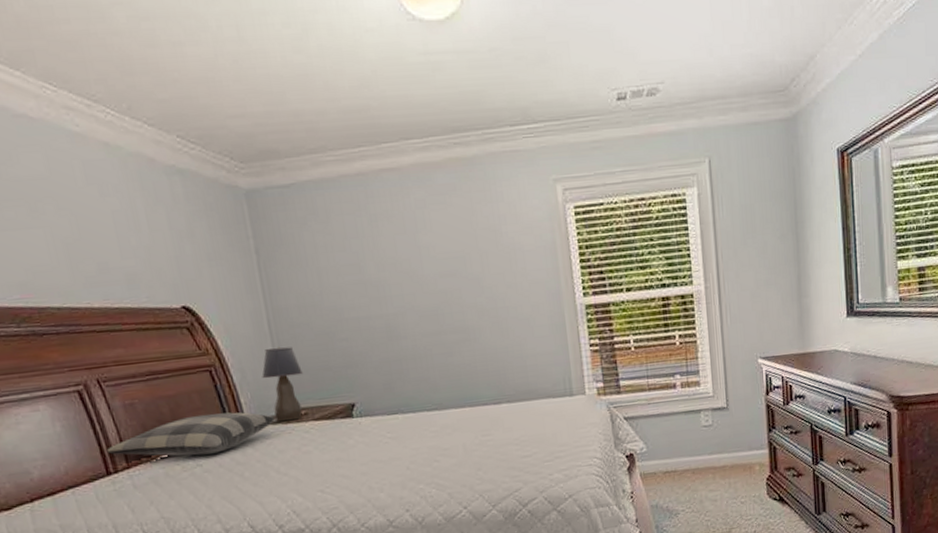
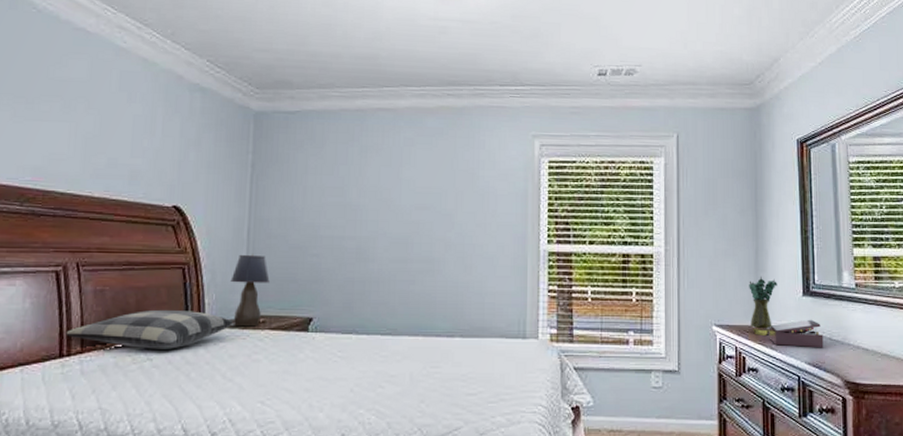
vase: none [792,302,821,363] -> present [749,276,777,335]
jewelry box: none [814,339,869,370] -> present [769,319,824,348]

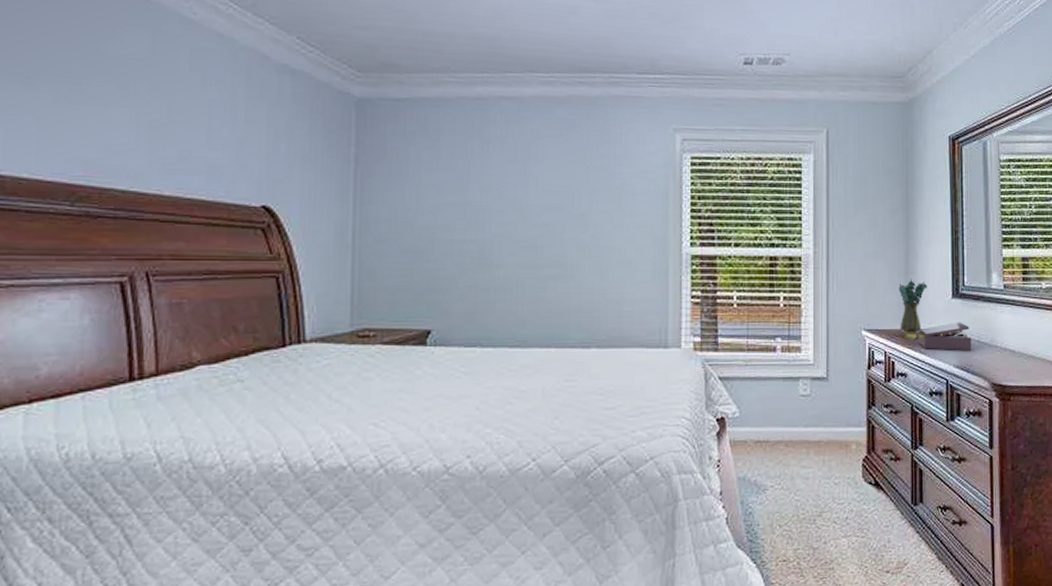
pillow: present [65,309,233,349] -> none [136,324,338,369]
table lamp: present [230,253,270,327] -> none [334,259,380,342]

